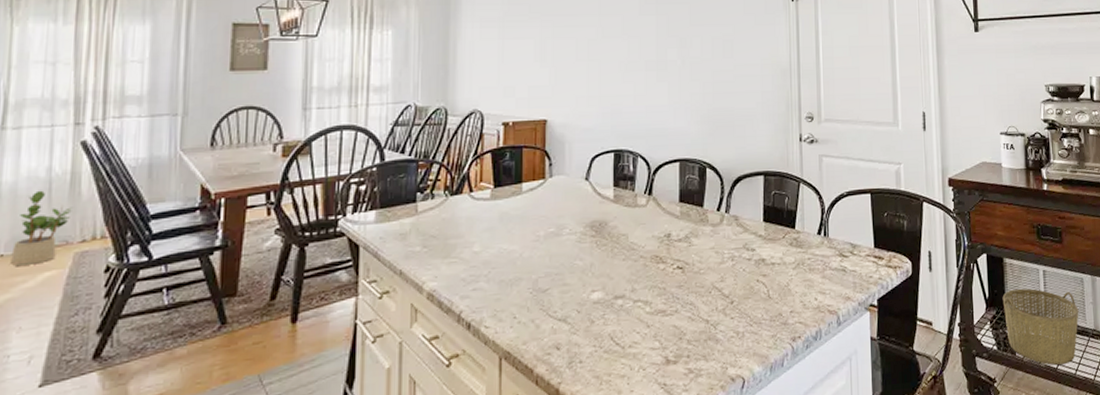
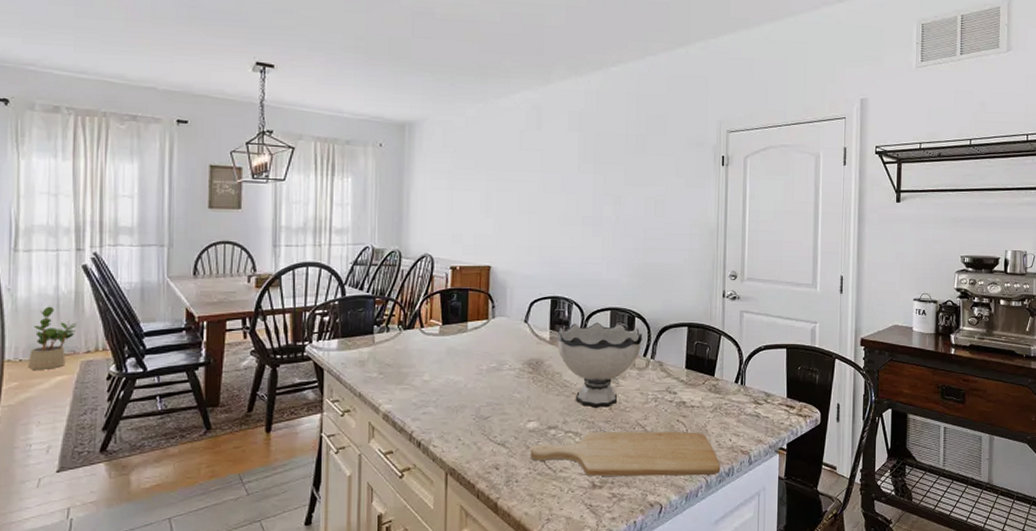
chopping board: none [594,292,807,351] -> present [530,431,721,477]
bowl: none [621,176,715,272] -> present [556,322,643,408]
basket: present [1002,288,1079,365] -> none [903,442,975,512]

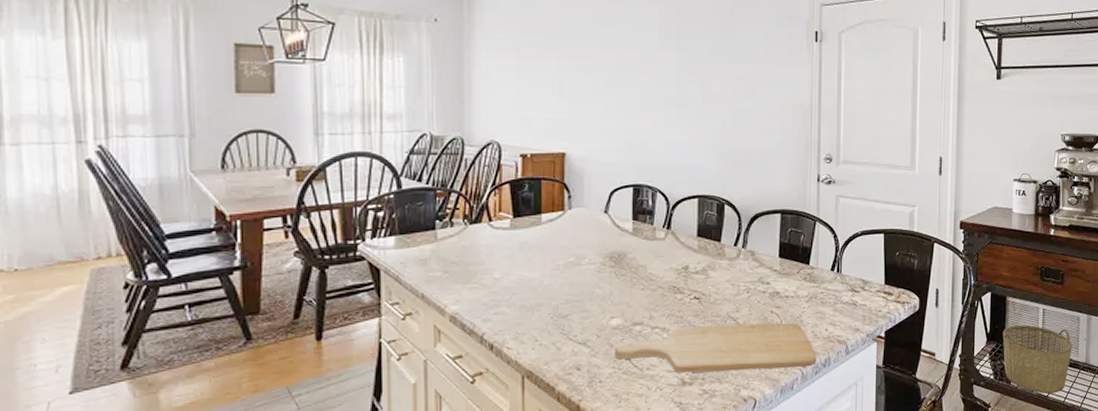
potted plant: present [28,306,77,369] -> none [25,207,84,280]
bowl: present [556,322,643,408] -> none [640,211,733,302]
basket: none [903,442,975,512] -> present [1002,324,1073,394]

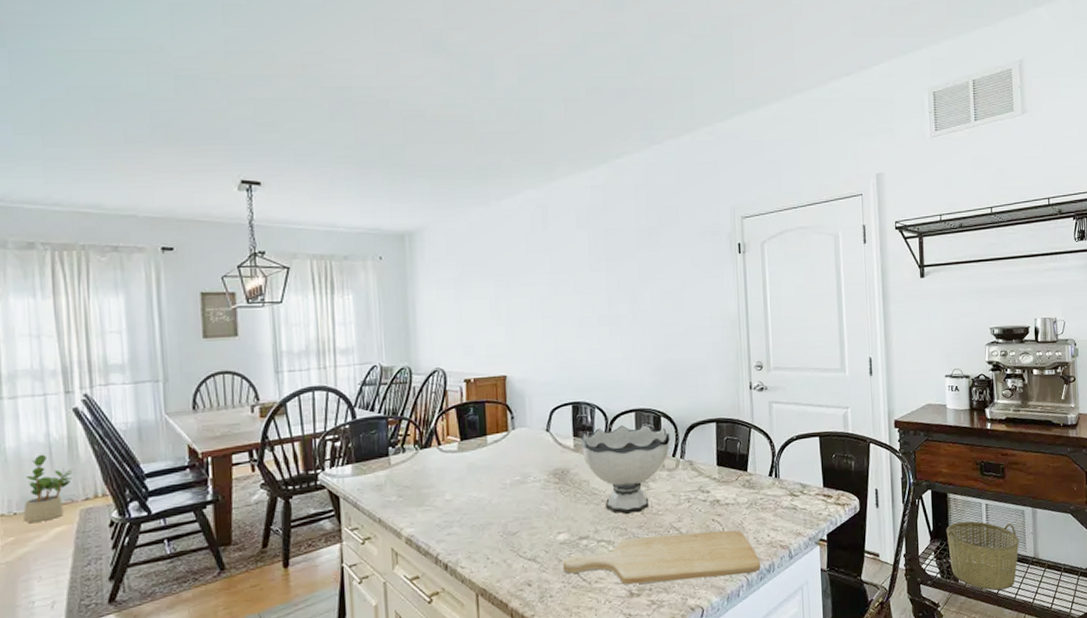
potted plant: none [25,207,84,280] -> present [23,454,73,523]
bowl: none [640,211,733,302] -> present [581,425,670,514]

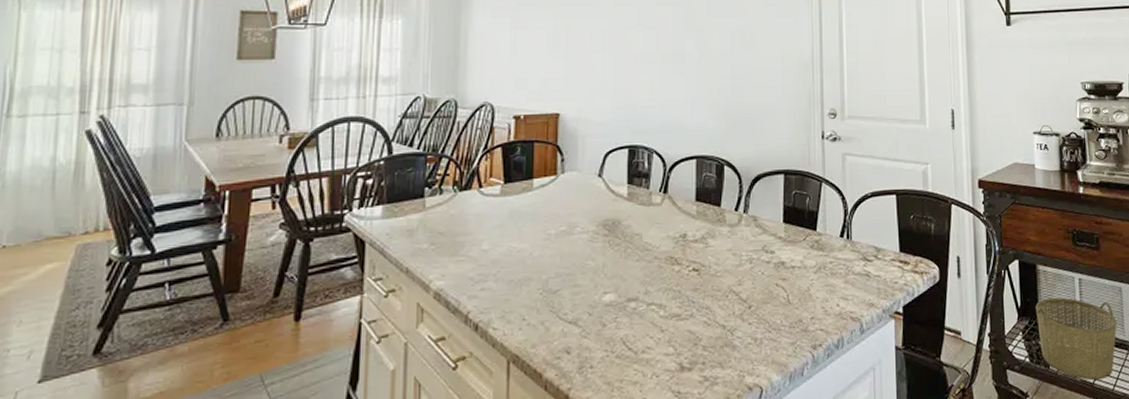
potted plant: present [23,454,73,523] -> none [12,180,76,257]
chopping board: present [562,530,761,585] -> none [606,297,829,357]
bowl: present [581,425,670,514] -> none [635,173,733,274]

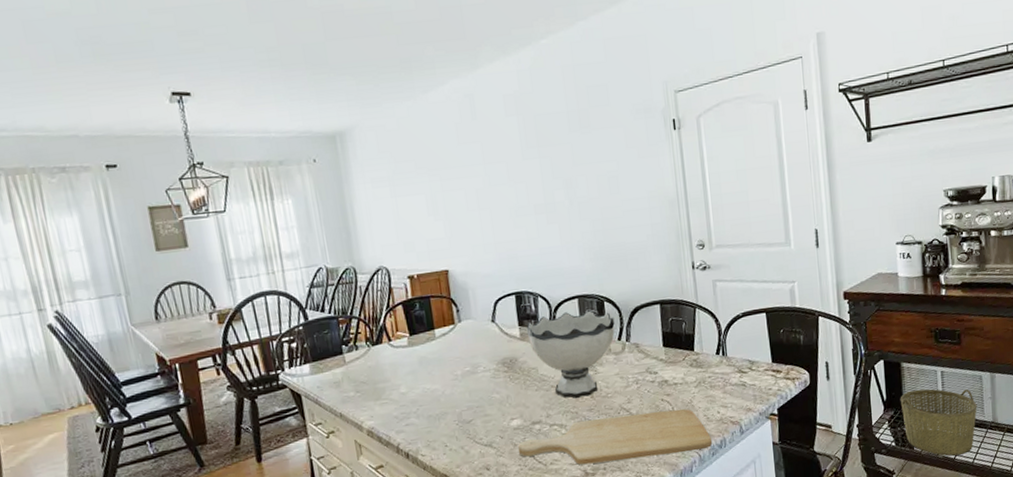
chopping board: none [606,297,829,357] -> present [517,408,713,465]
bowl: none [635,173,733,274] -> present [526,310,615,398]

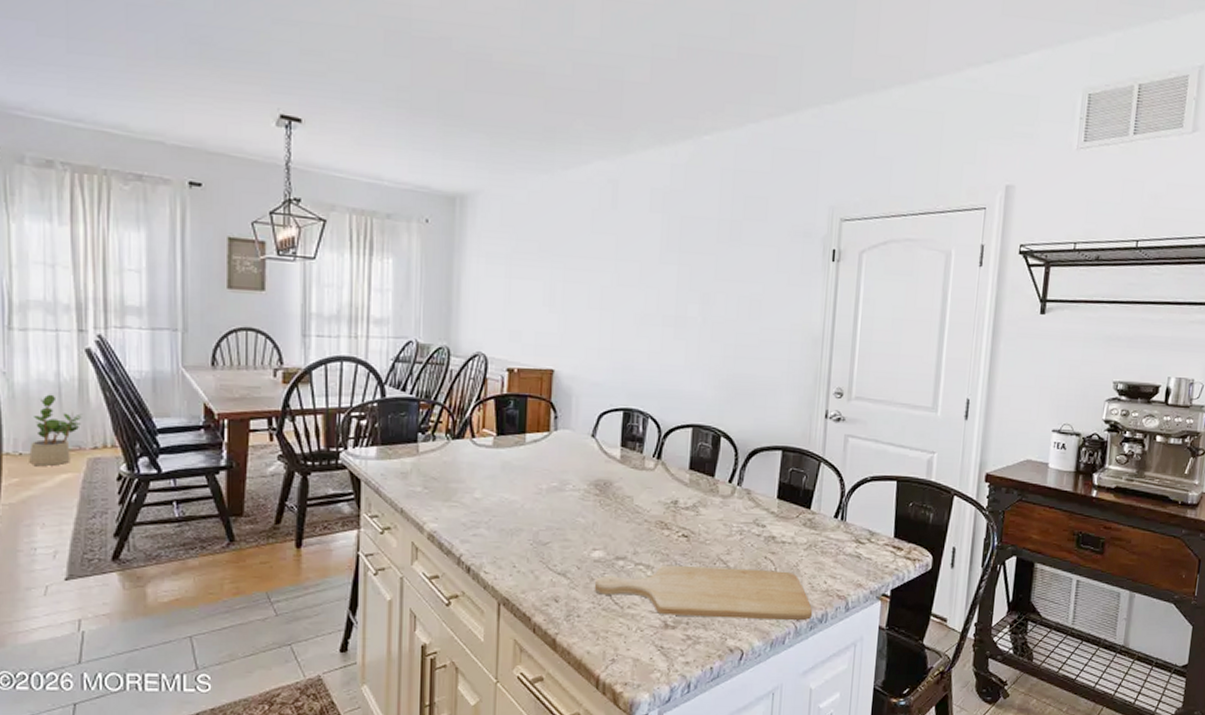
potted plant: none [16,368,56,432] -> present [29,394,82,466]
bowl: present [526,310,615,398] -> none [628,441,729,539]
basket: present [900,389,977,456] -> none [1026,595,1110,676]

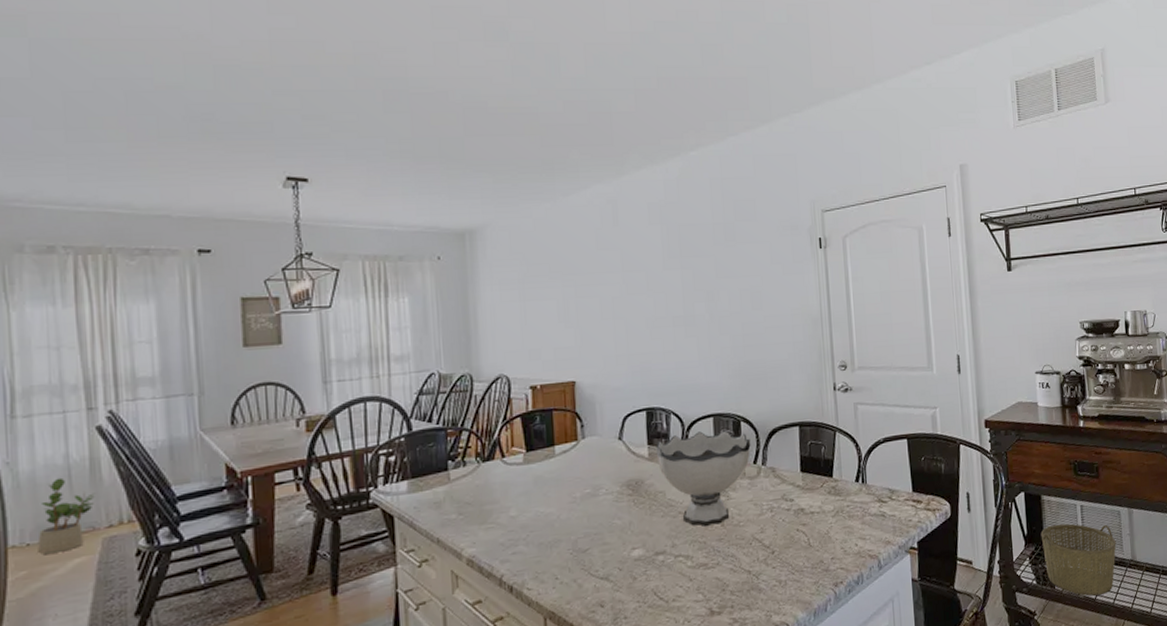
chopping board: present [594,564,813,621] -> none [637,540,849,603]
bowl: none [628,441,729,539] -> present [656,430,751,526]
basket: none [1026,595,1110,676] -> present [1040,523,1117,596]

